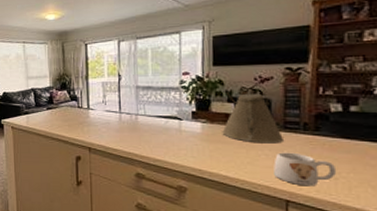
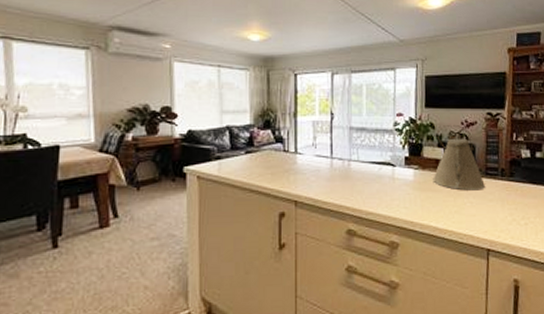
mug: present [273,152,337,187] -> none [477,199,527,234]

